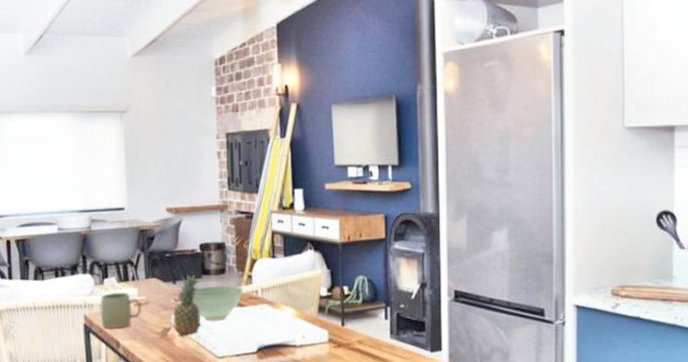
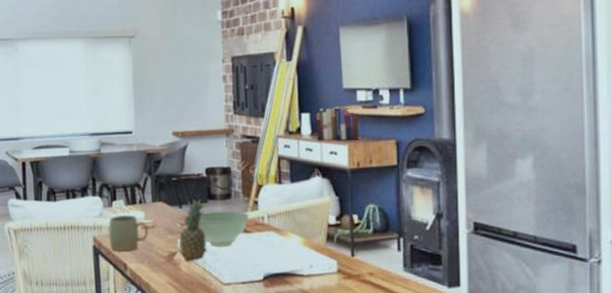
books: none [309,183,350,216] -> present [316,107,359,141]

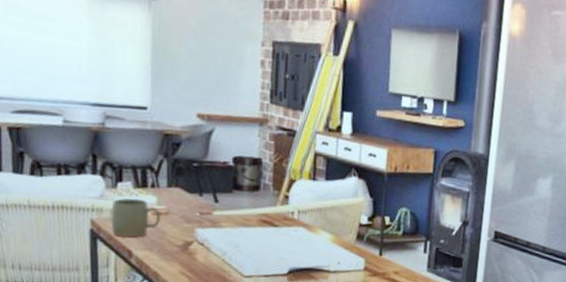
fruit: present [180,199,207,262] -> none [197,188,231,253]
bowl: present [199,211,249,248] -> none [220,202,278,240]
books: present [316,107,359,141] -> none [357,109,401,145]

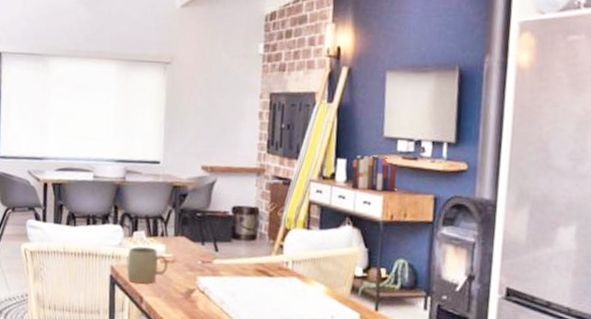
books: none [357,109,401,145] -> present [351,155,397,192]

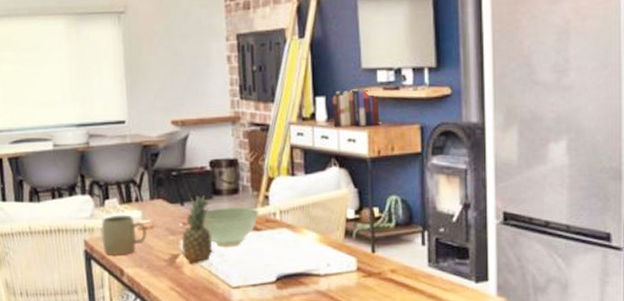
fruit: none [198,237,230,301] -> present [182,195,213,265]
bowl: none [220,251,273,290] -> present [203,207,259,248]

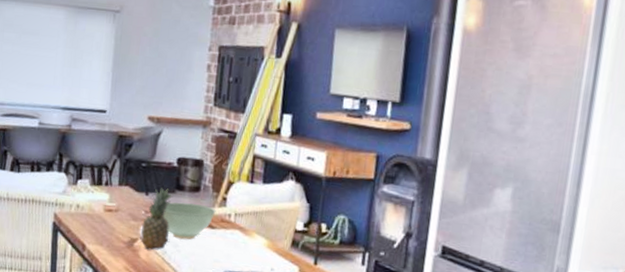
mug: present [100,214,147,257] -> none [69,194,111,232]
books: present [332,89,380,128] -> none [296,111,341,148]

